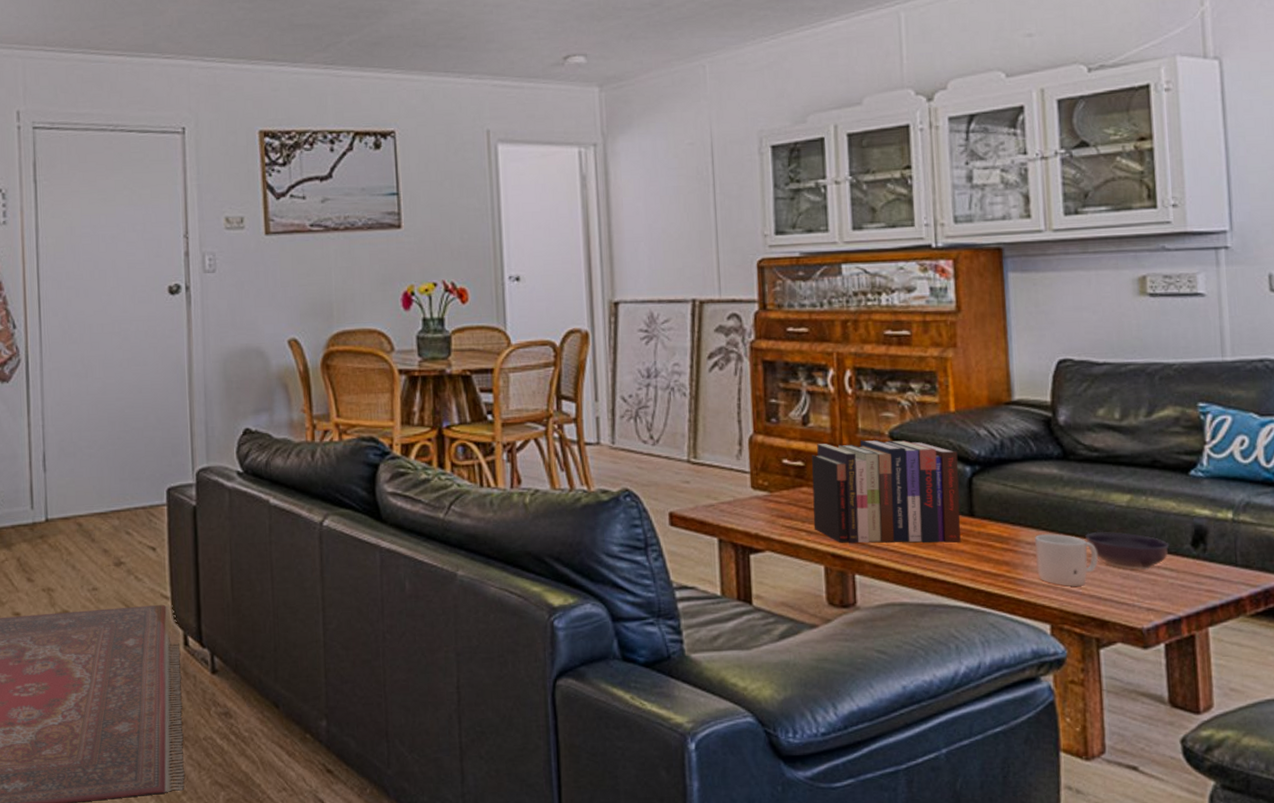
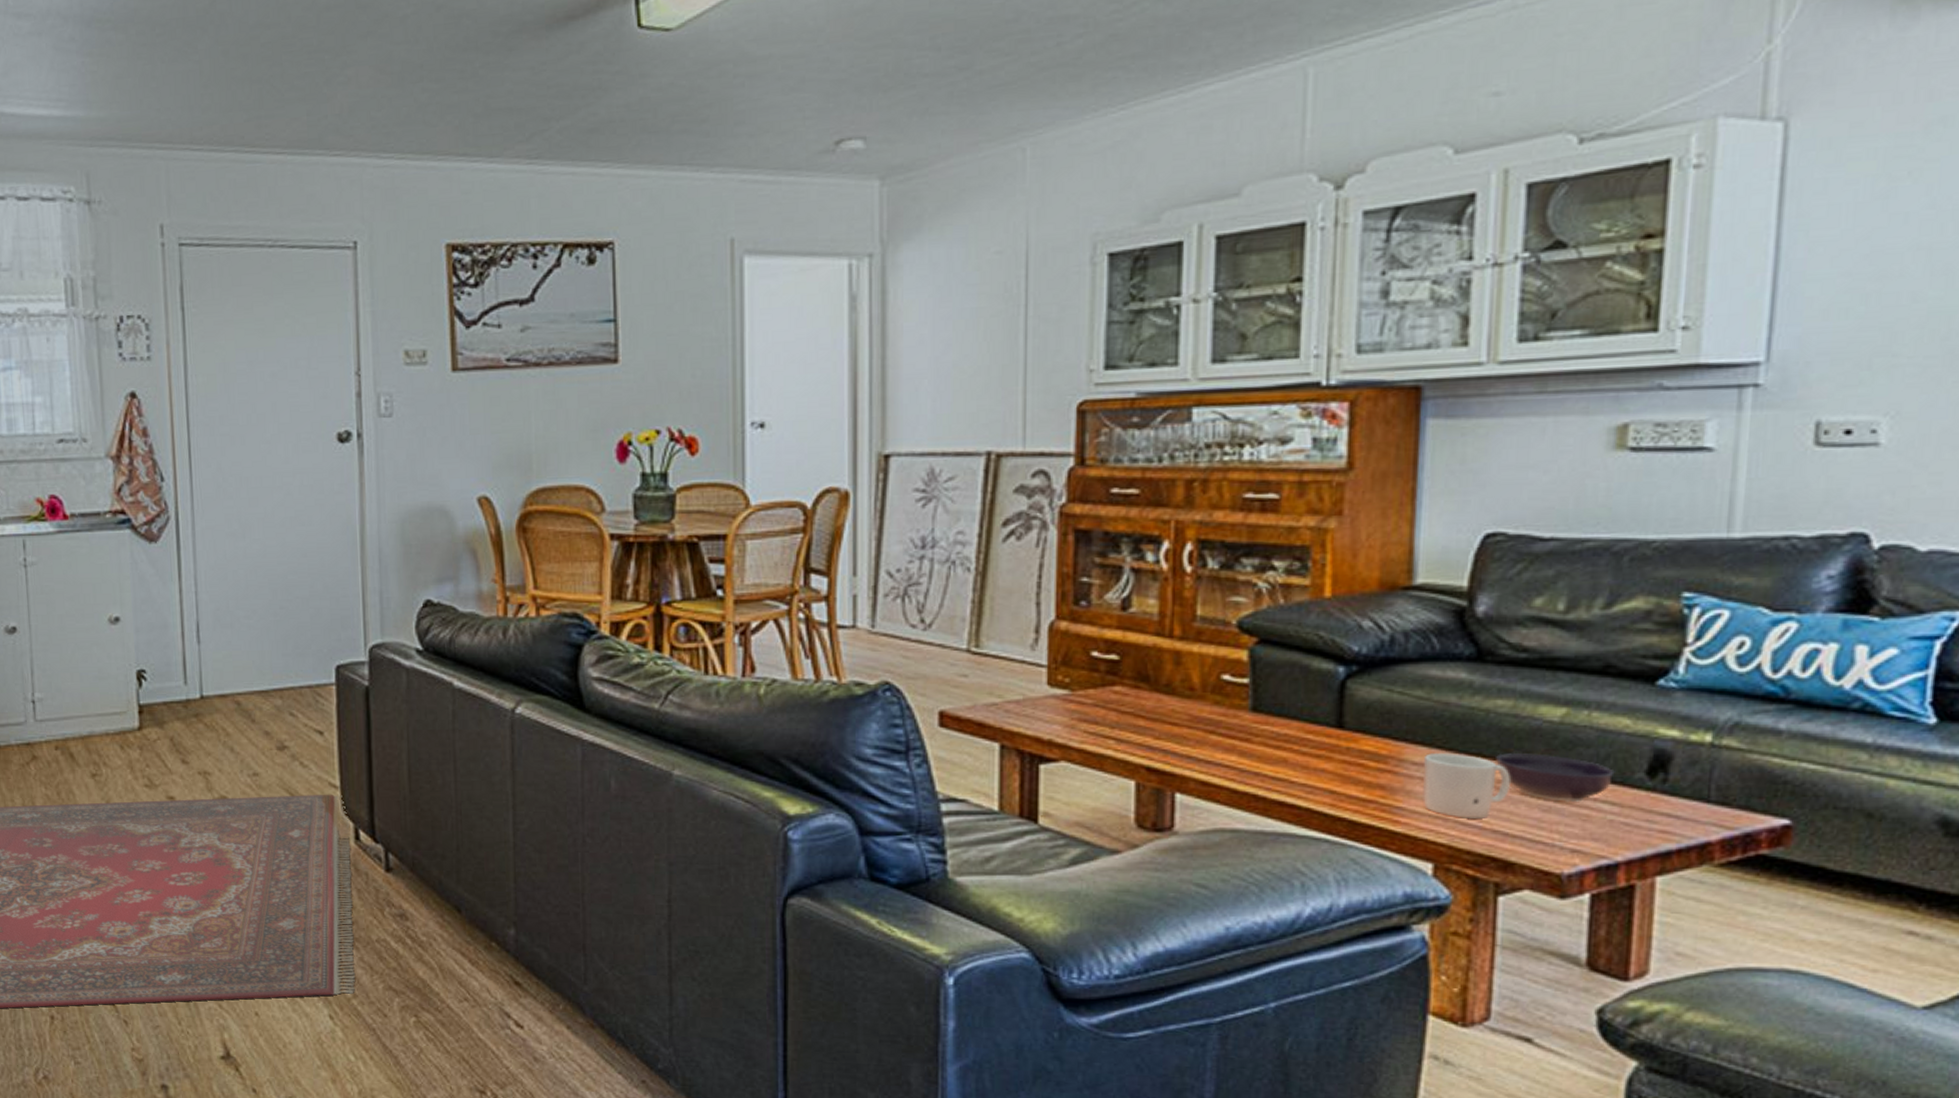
books: present [811,439,961,543] -> none [1125,630,1329,759]

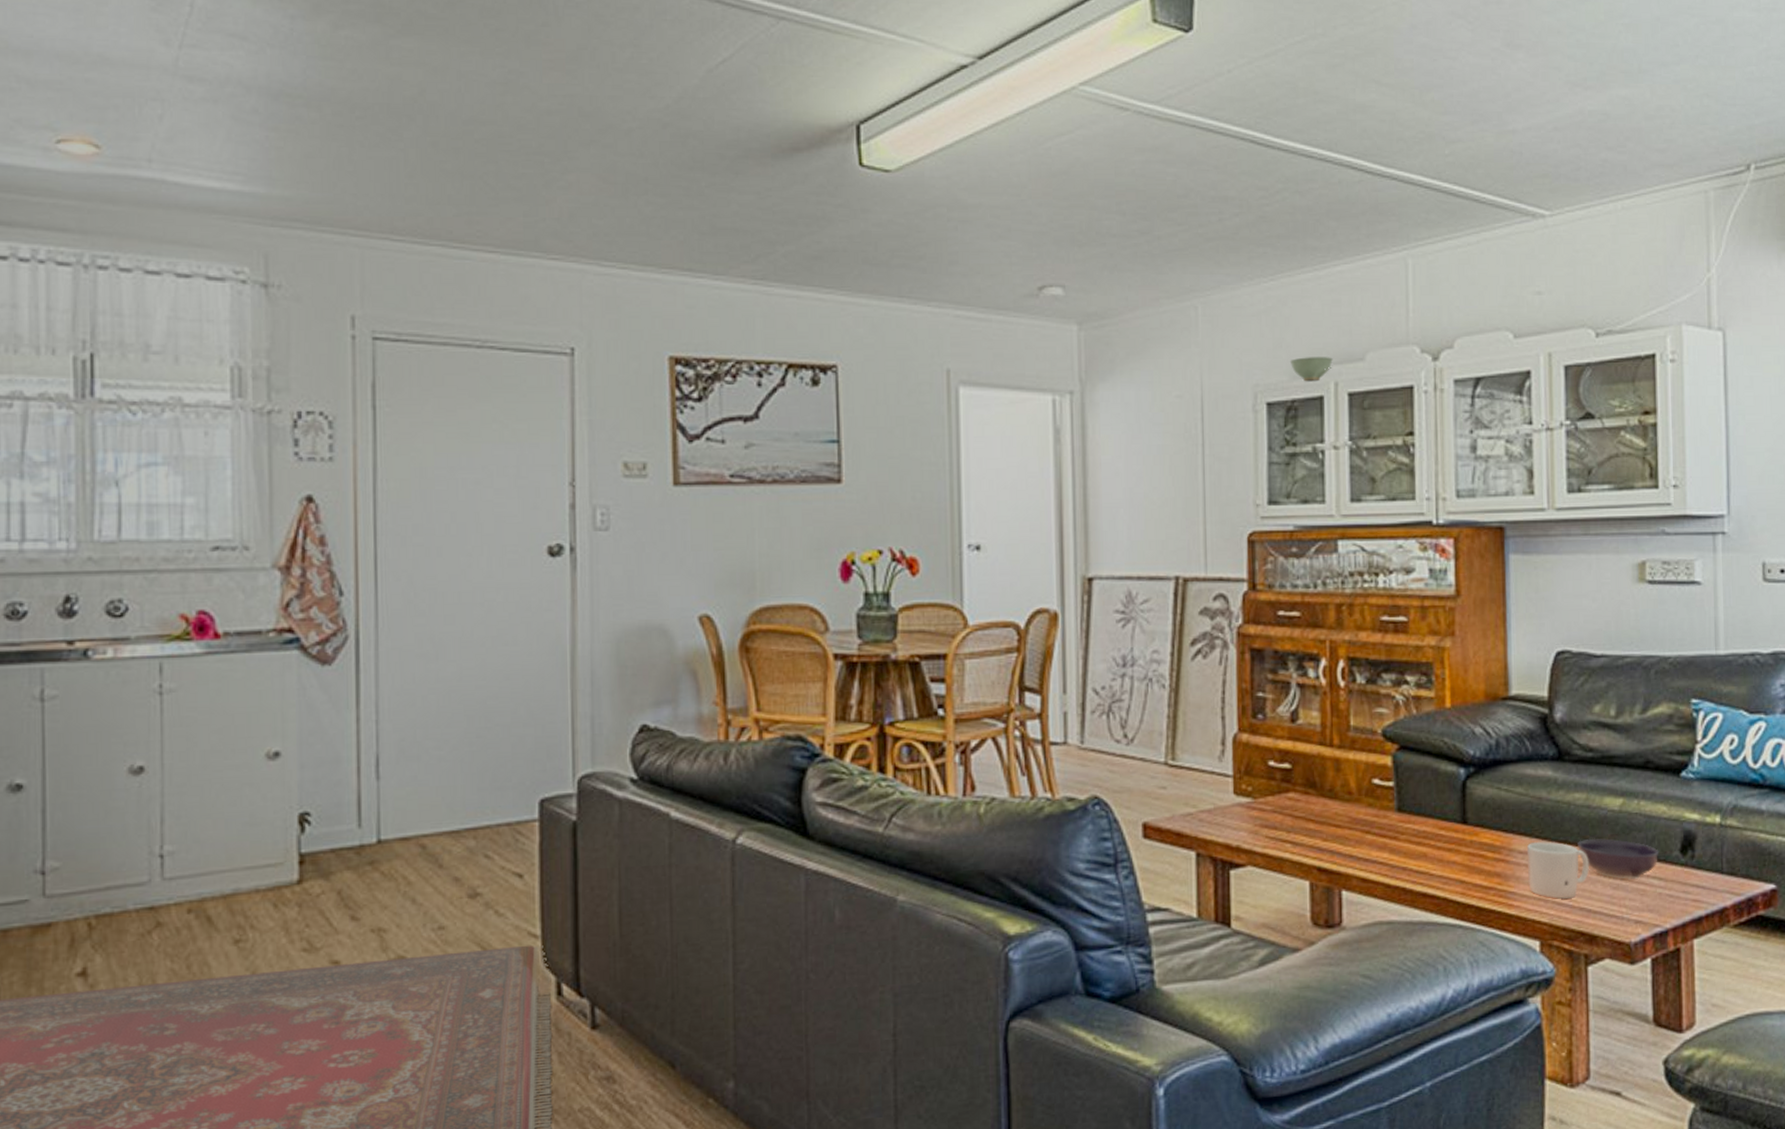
bowl: none [1140,194,1198,226] -> present [1289,357,1333,382]

